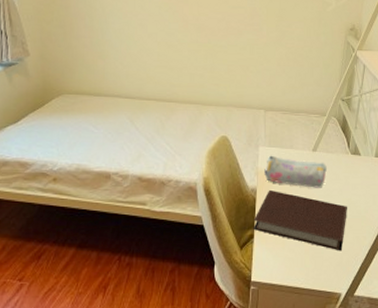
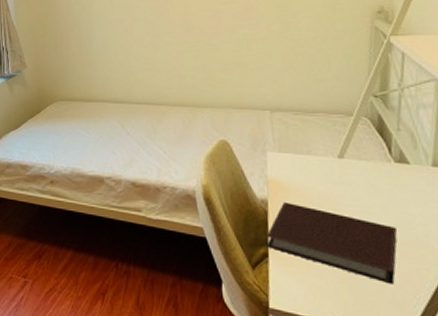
pencil case: present [264,155,327,188] -> none [276,162,361,203]

